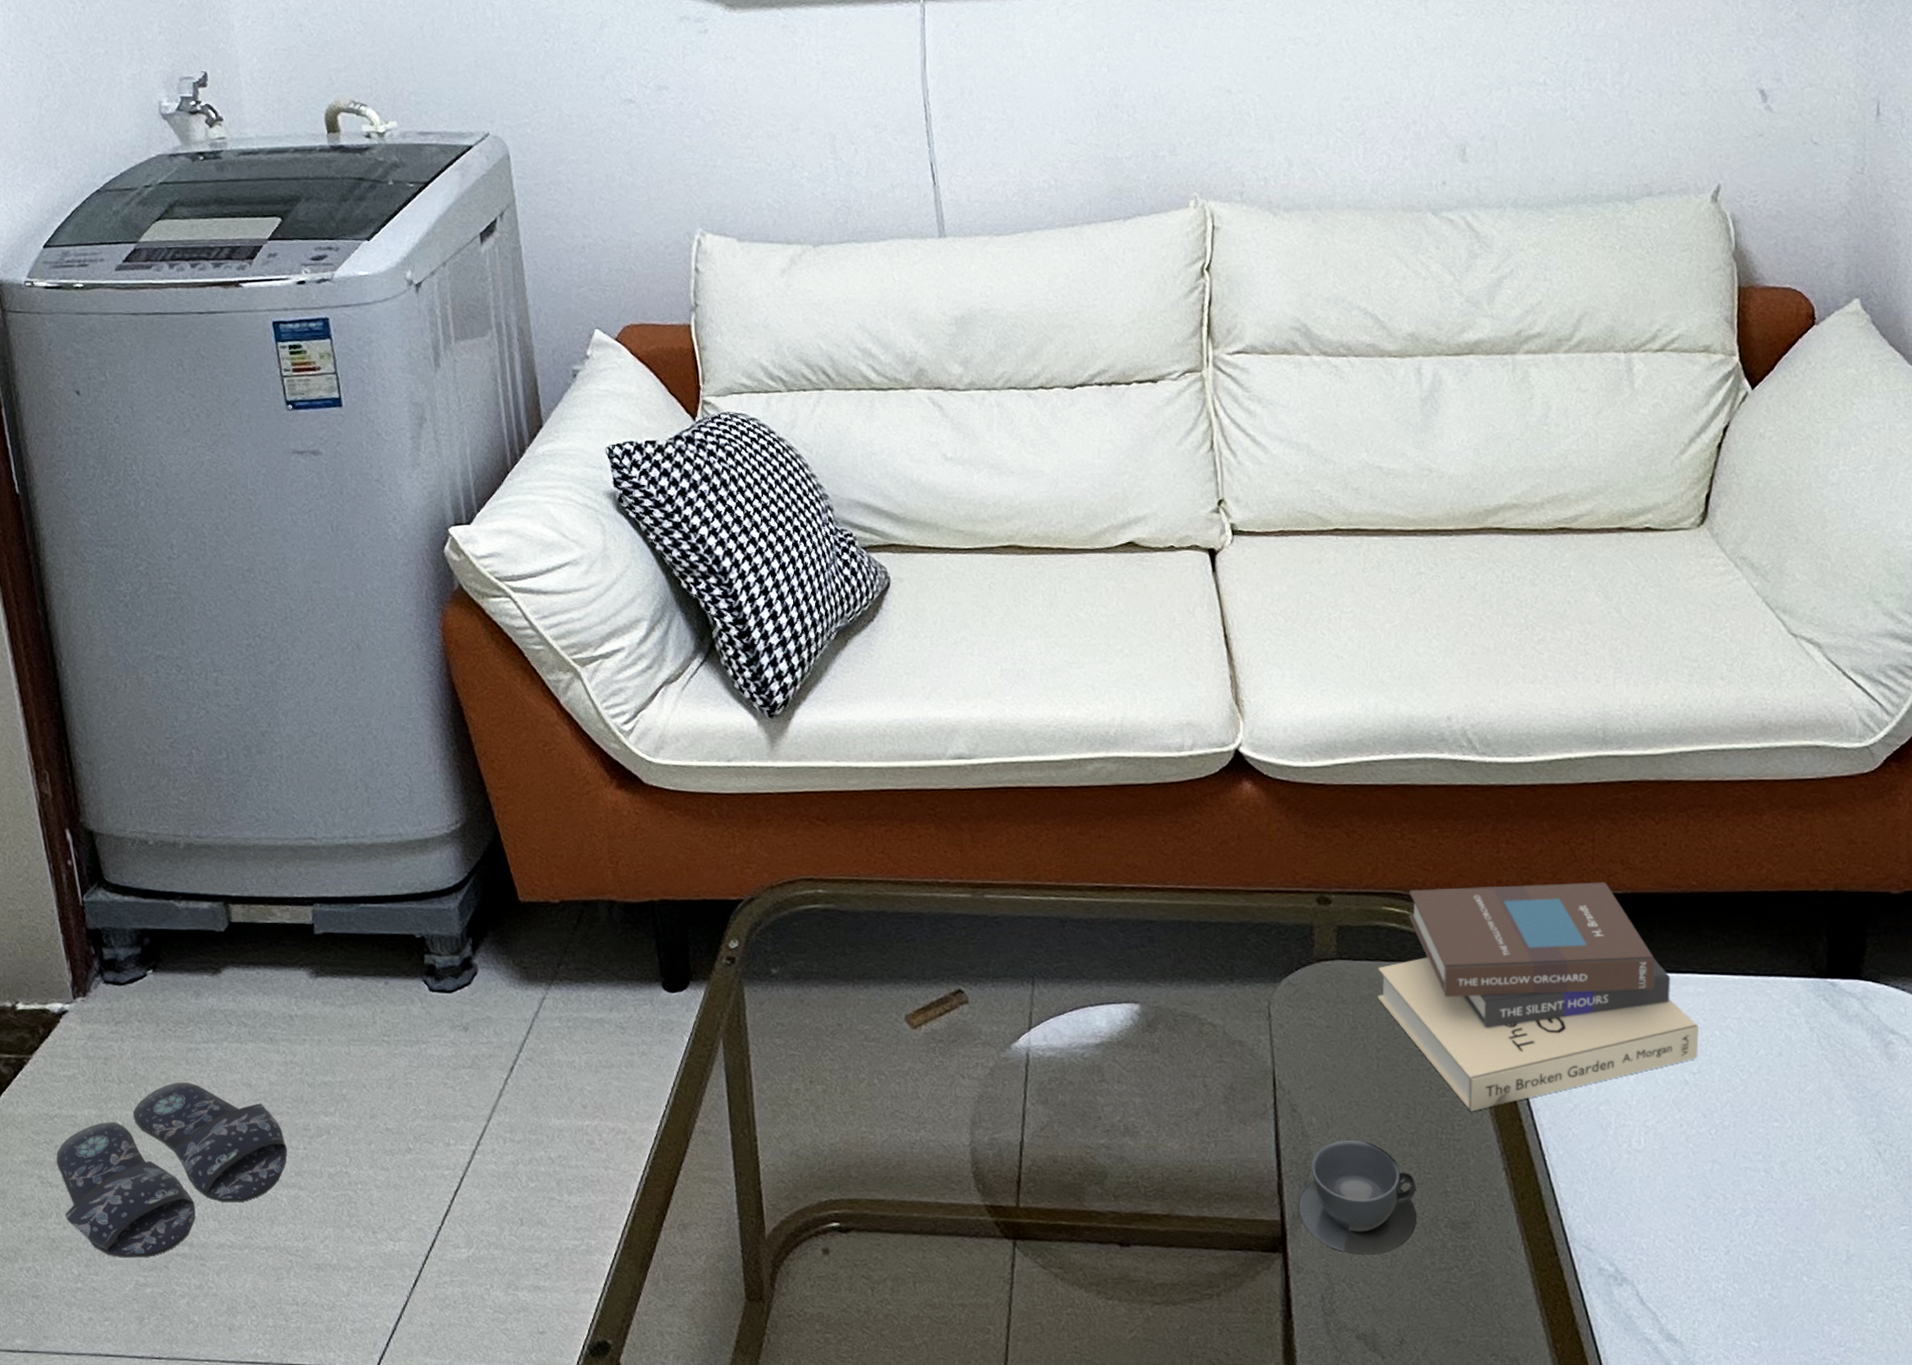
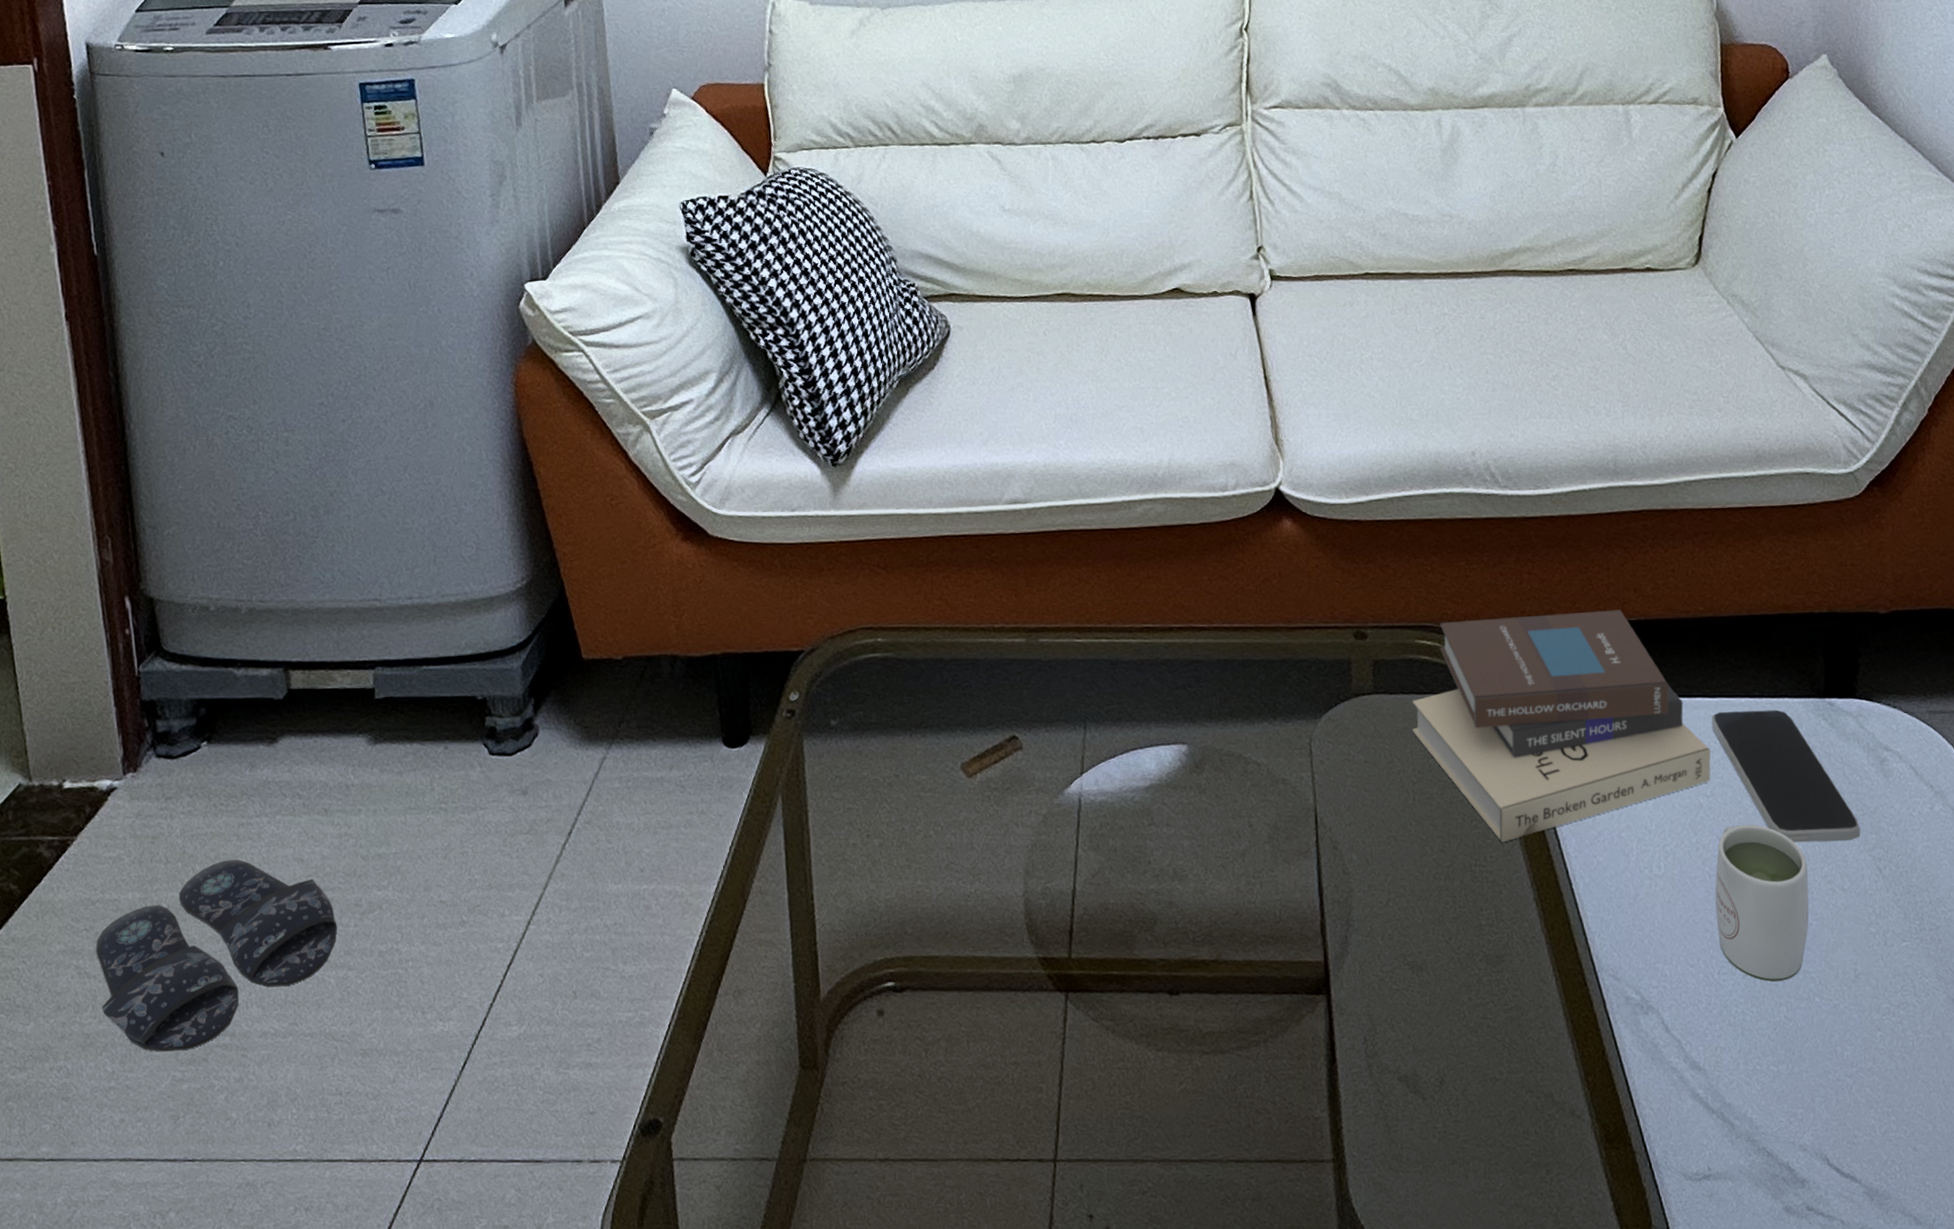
teacup: present [1298,1140,1418,1256] -> none [1340,875,1454,994]
mug: none [1698,1102,1800,1259] -> present [1715,824,1809,982]
smartphone: none [1700,988,1860,1123] -> present [1711,709,1860,843]

